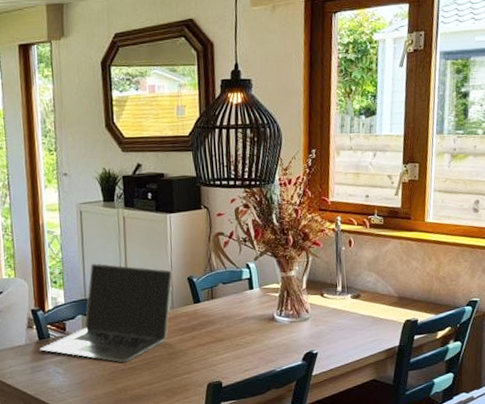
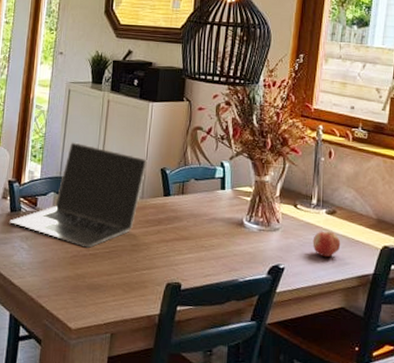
fruit: none [341,313,368,338] -> present [312,231,341,258]

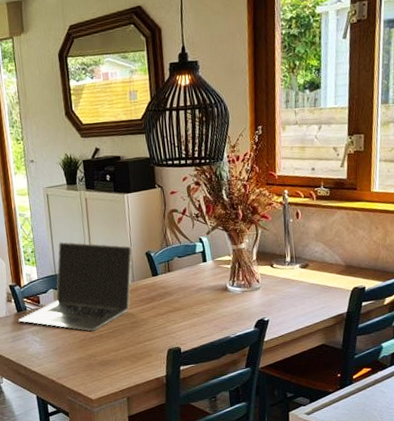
fruit: present [312,231,341,258] -> none [290,282,316,305]

